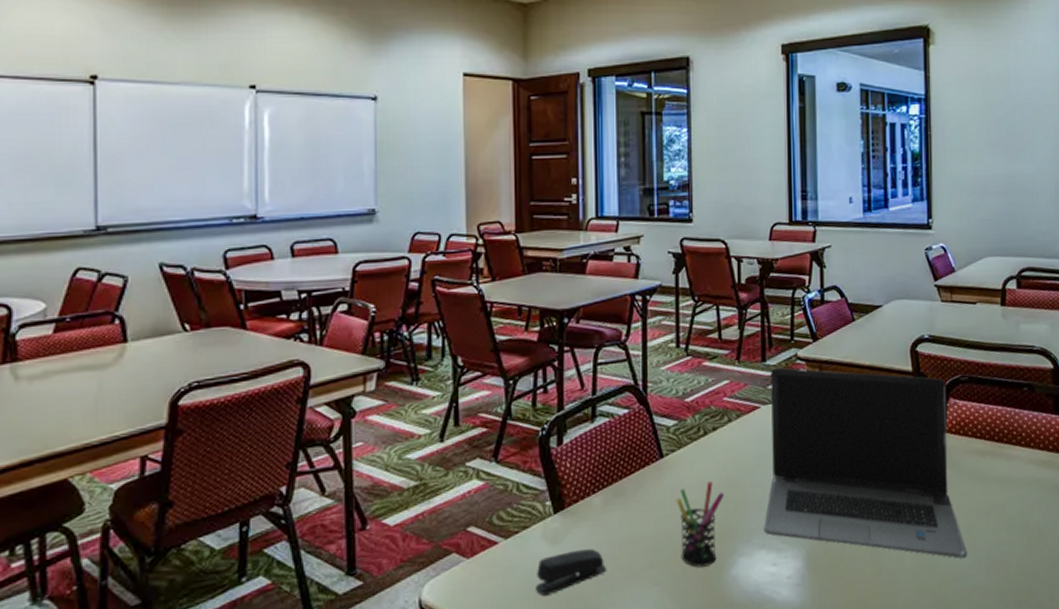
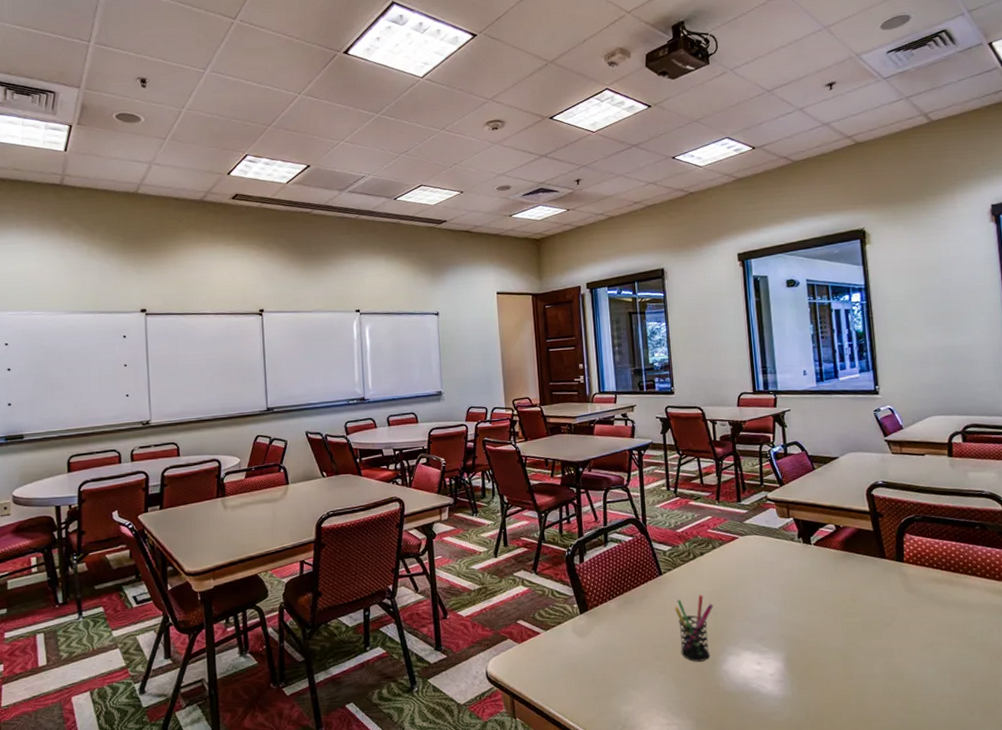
stapler: present [536,549,607,596] -> none [570,642,623,675]
laptop computer: present [764,367,967,558] -> none [746,506,932,669]

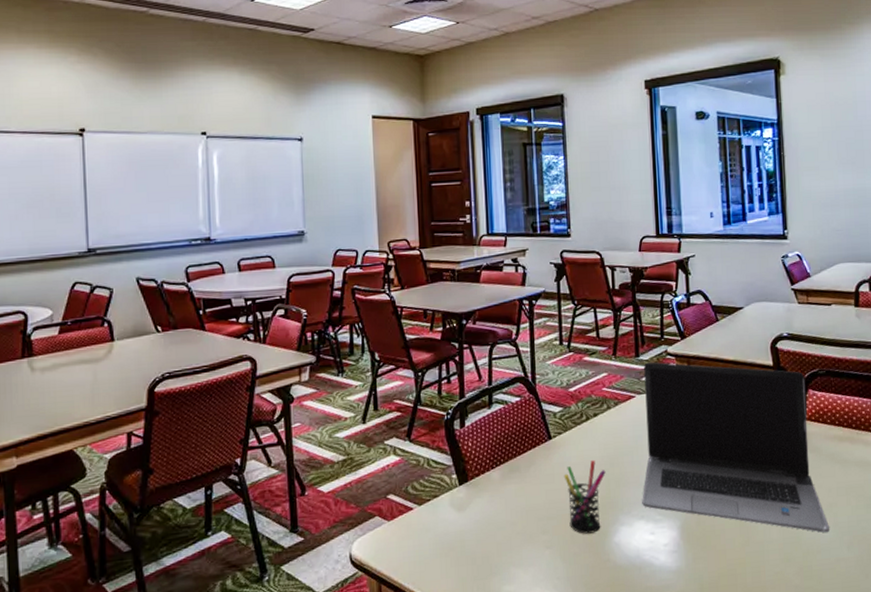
laptop computer: none [746,506,932,669] -> present [642,362,829,533]

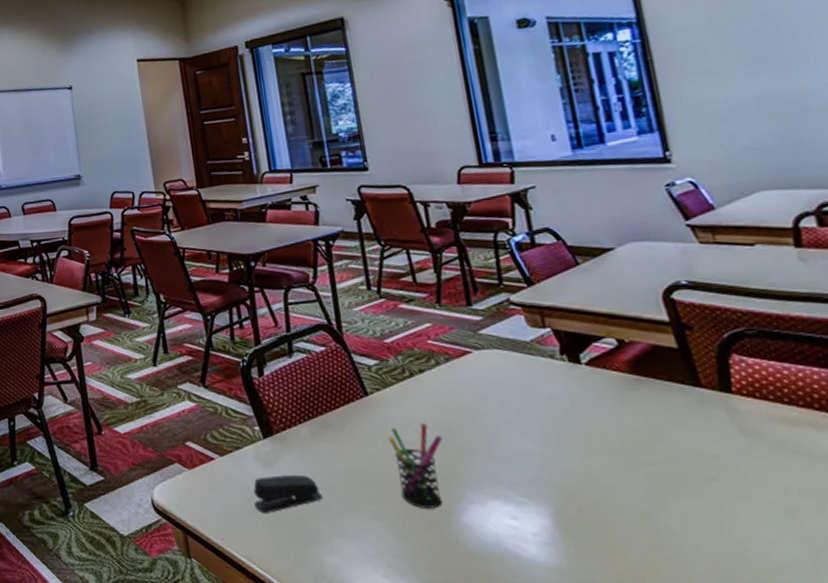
stapler: none [446,516,506,554] -> present [253,475,324,513]
laptop computer: present [642,362,829,533] -> none [479,312,793,546]

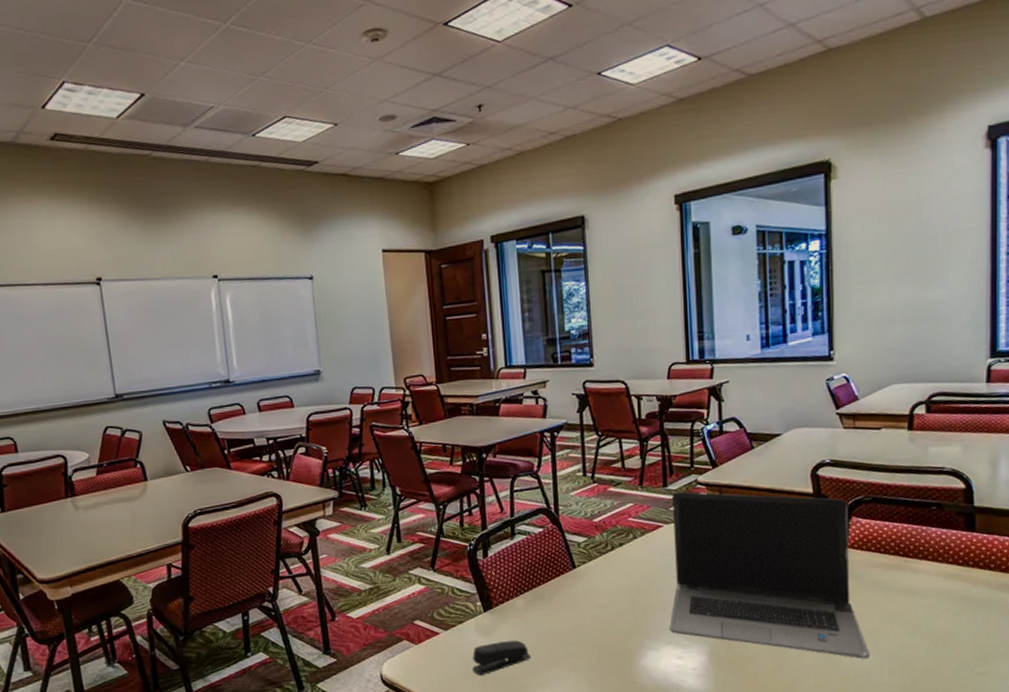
pen holder: present [387,422,443,509] -> none [588,587,632,658]
laptop computer: none [479,312,793,546] -> present [669,491,869,659]

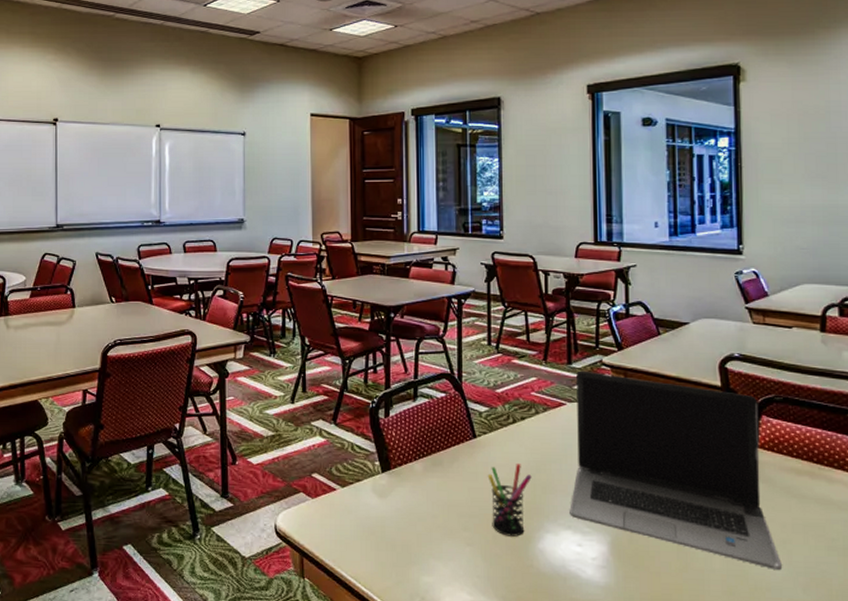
stapler: present [472,640,532,675] -> none [366,505,427,538]
pen holder: none [588,587,632,658] -> present [487,462,532,537]

